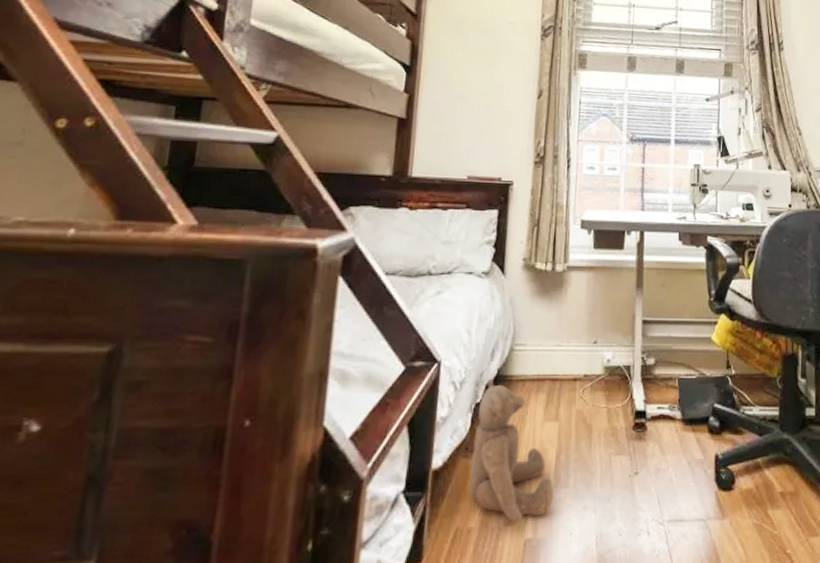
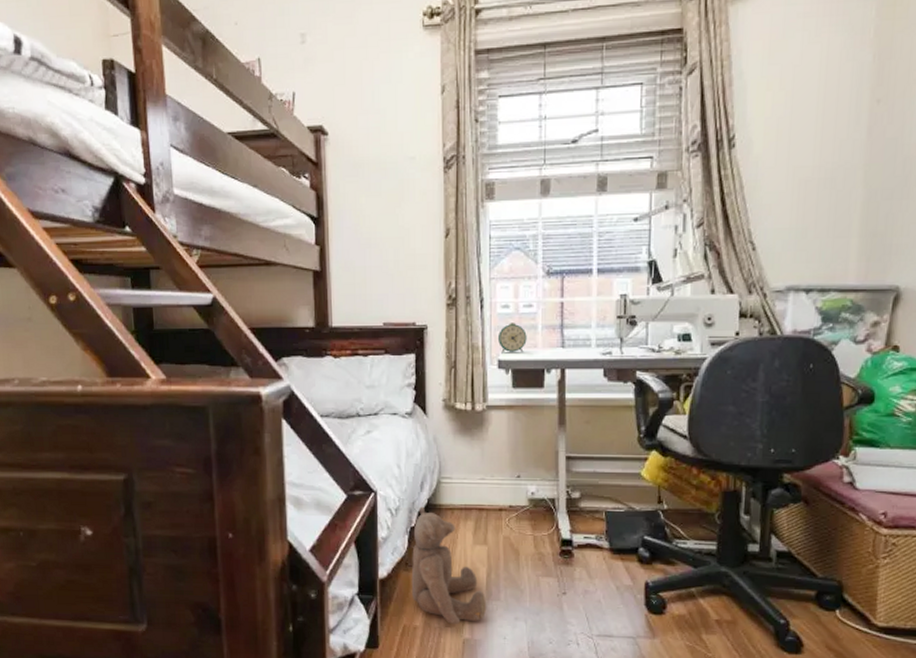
alarm clock: none [581,184,610,213] -> present [497,323,527,352]

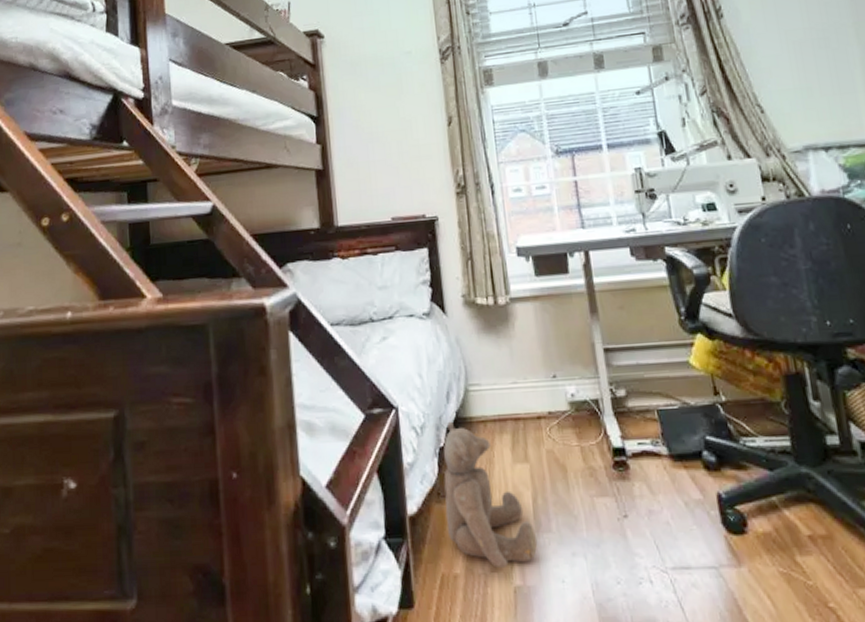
alarm clock: present [497,323,527,352] -> none [513,206,544,238]

